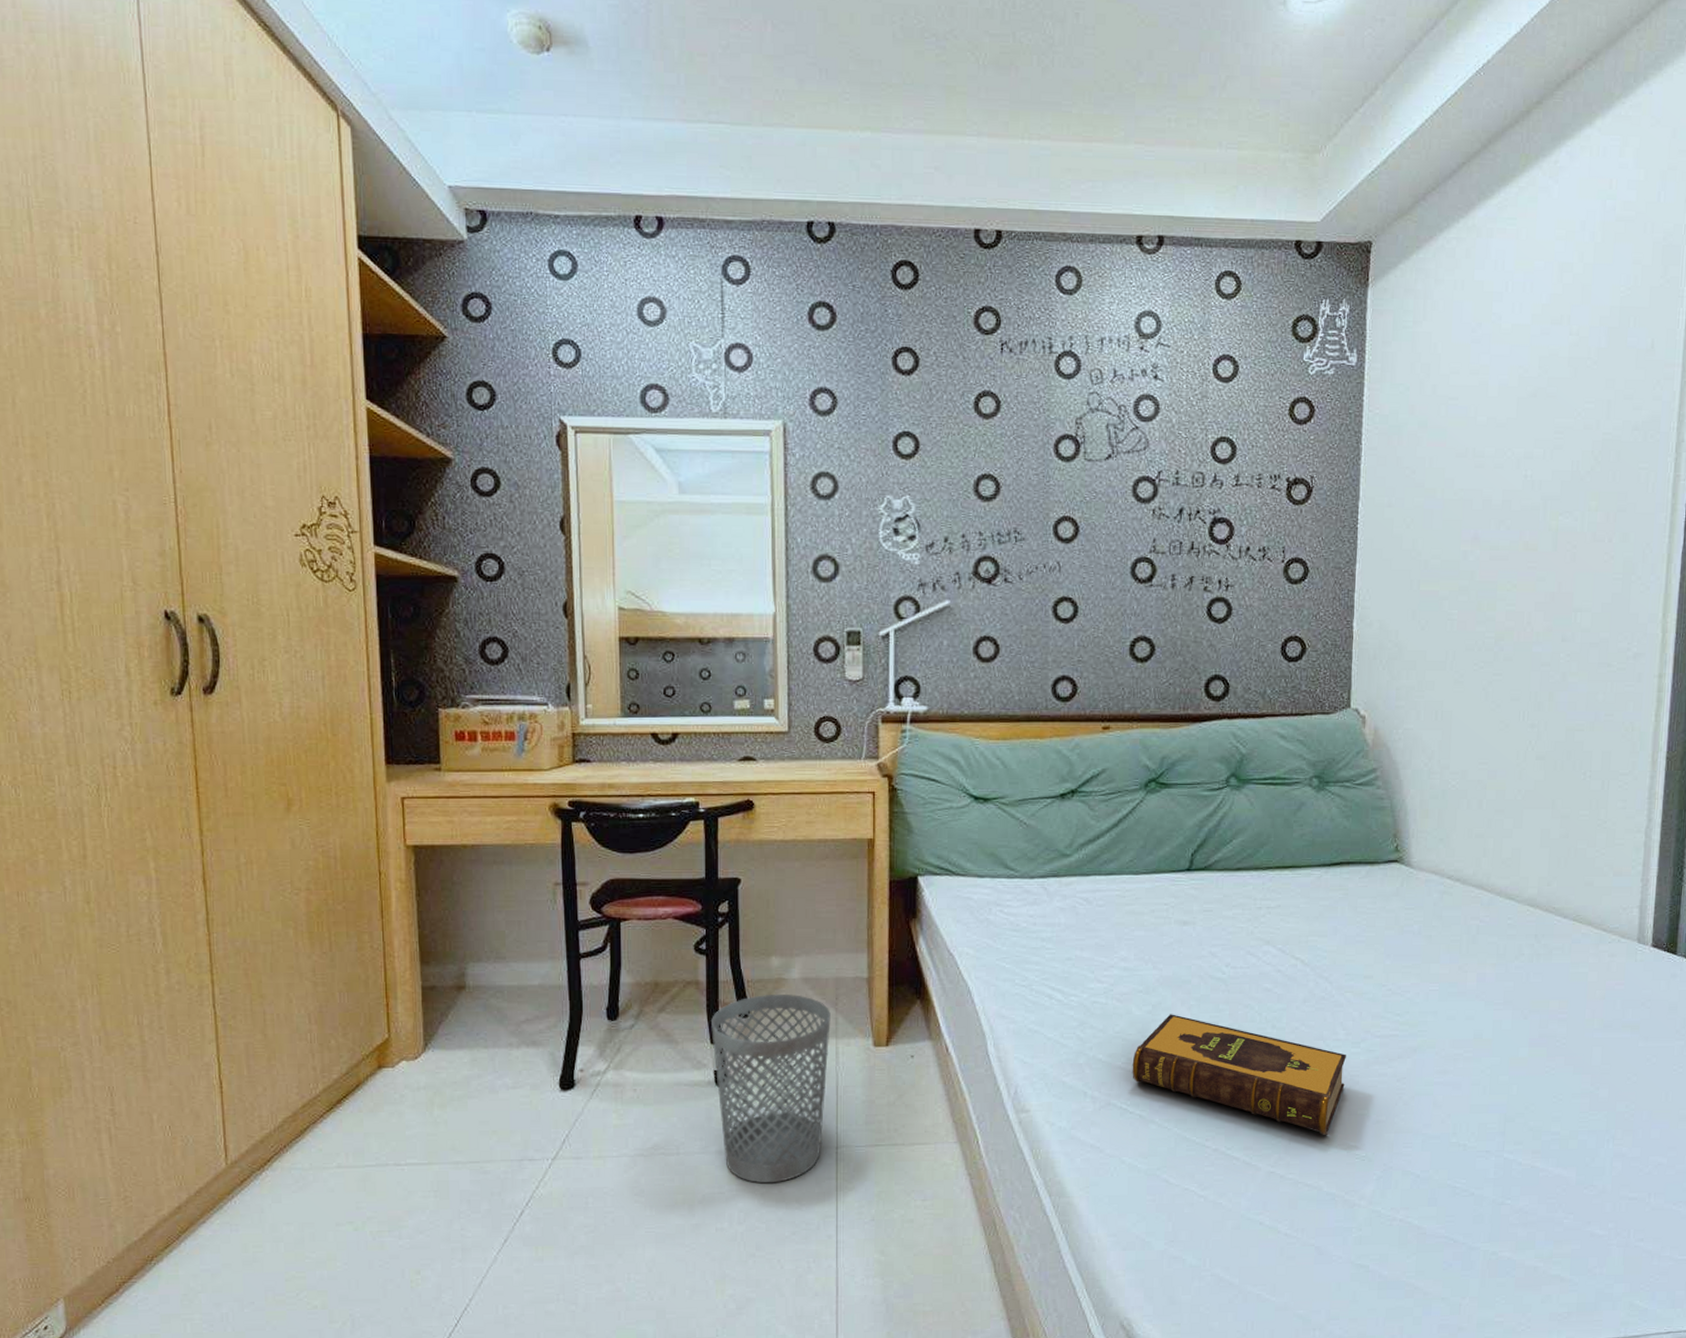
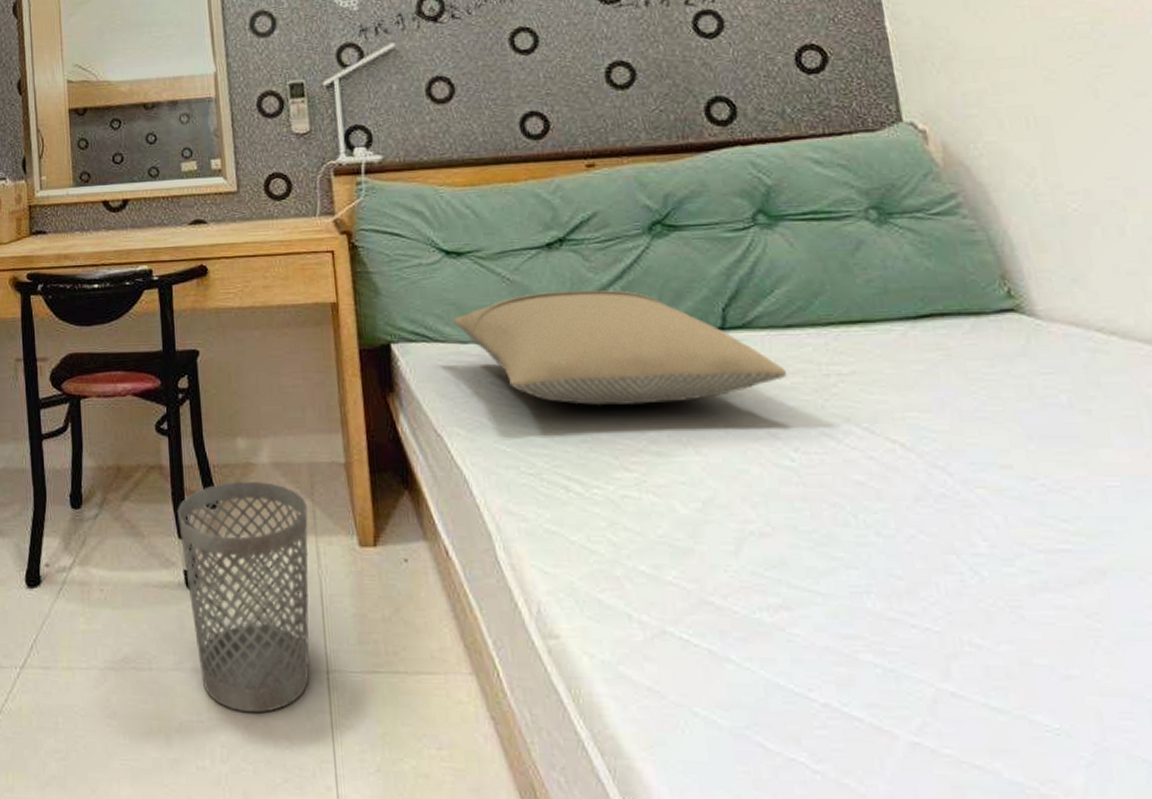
pillow: none [974,835,1231,931] -> present [453,290,788,406]
hardback book: present [1132,1014,1346,1135] -> none [686,513,1004,693]

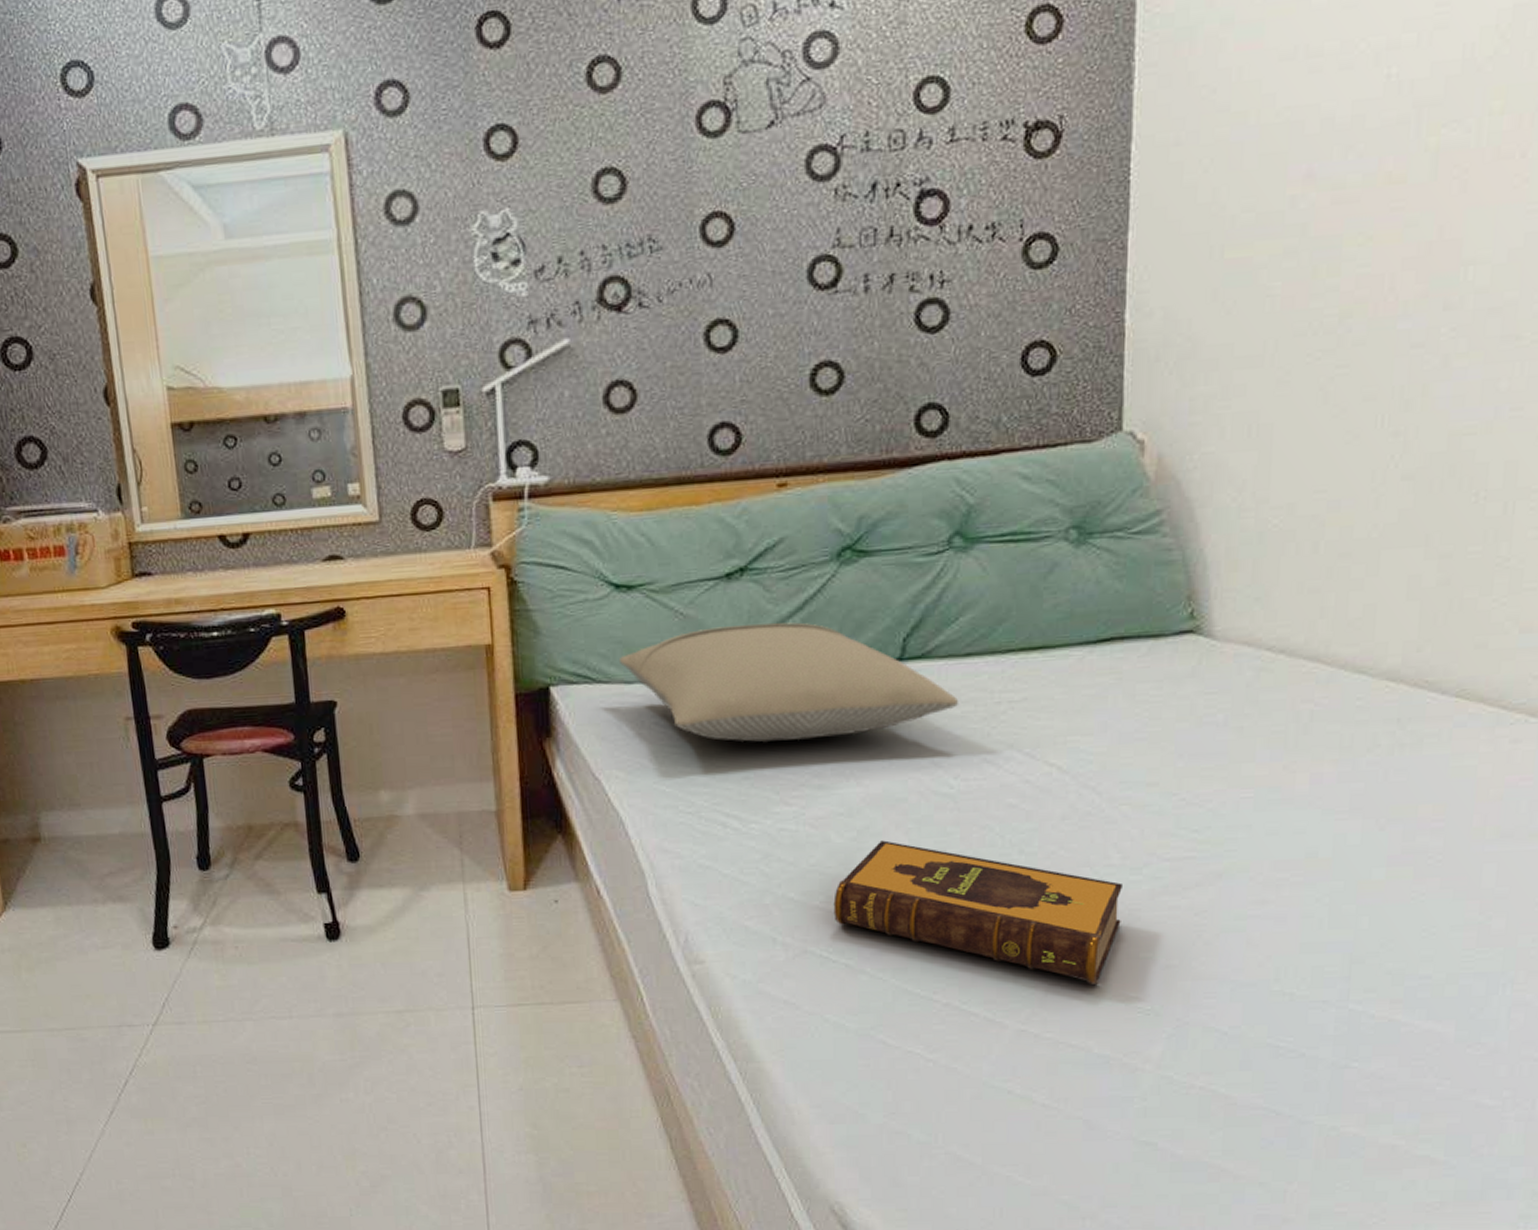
wastebasket: present [178,482,309,713] -> none [316,834,456,1049]
hardback book: none [686,513,1004,693] -> present [833,840,1122,984]

